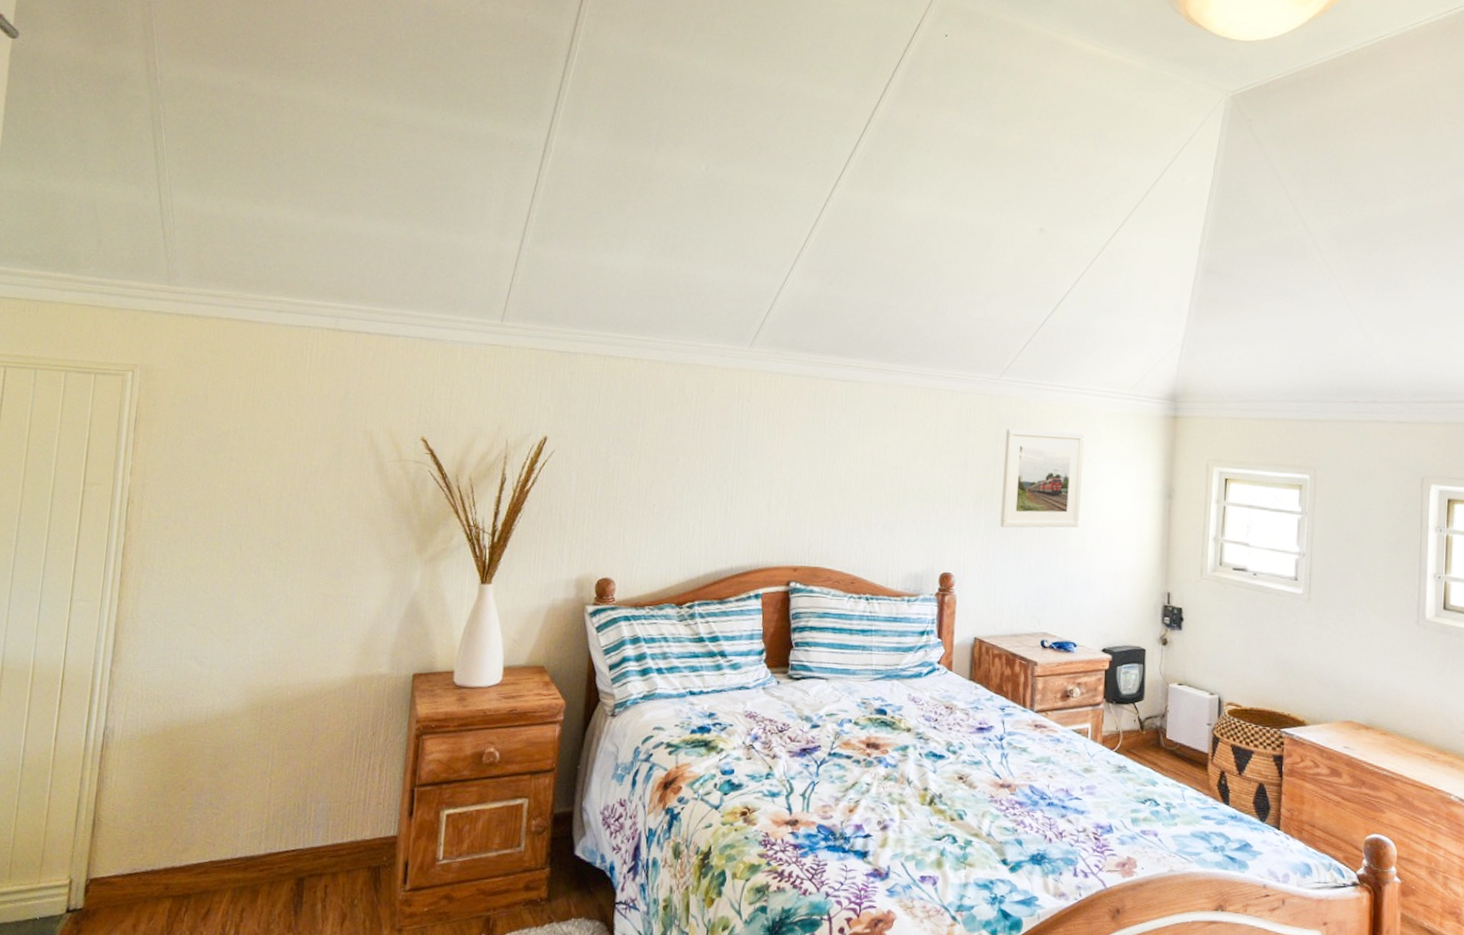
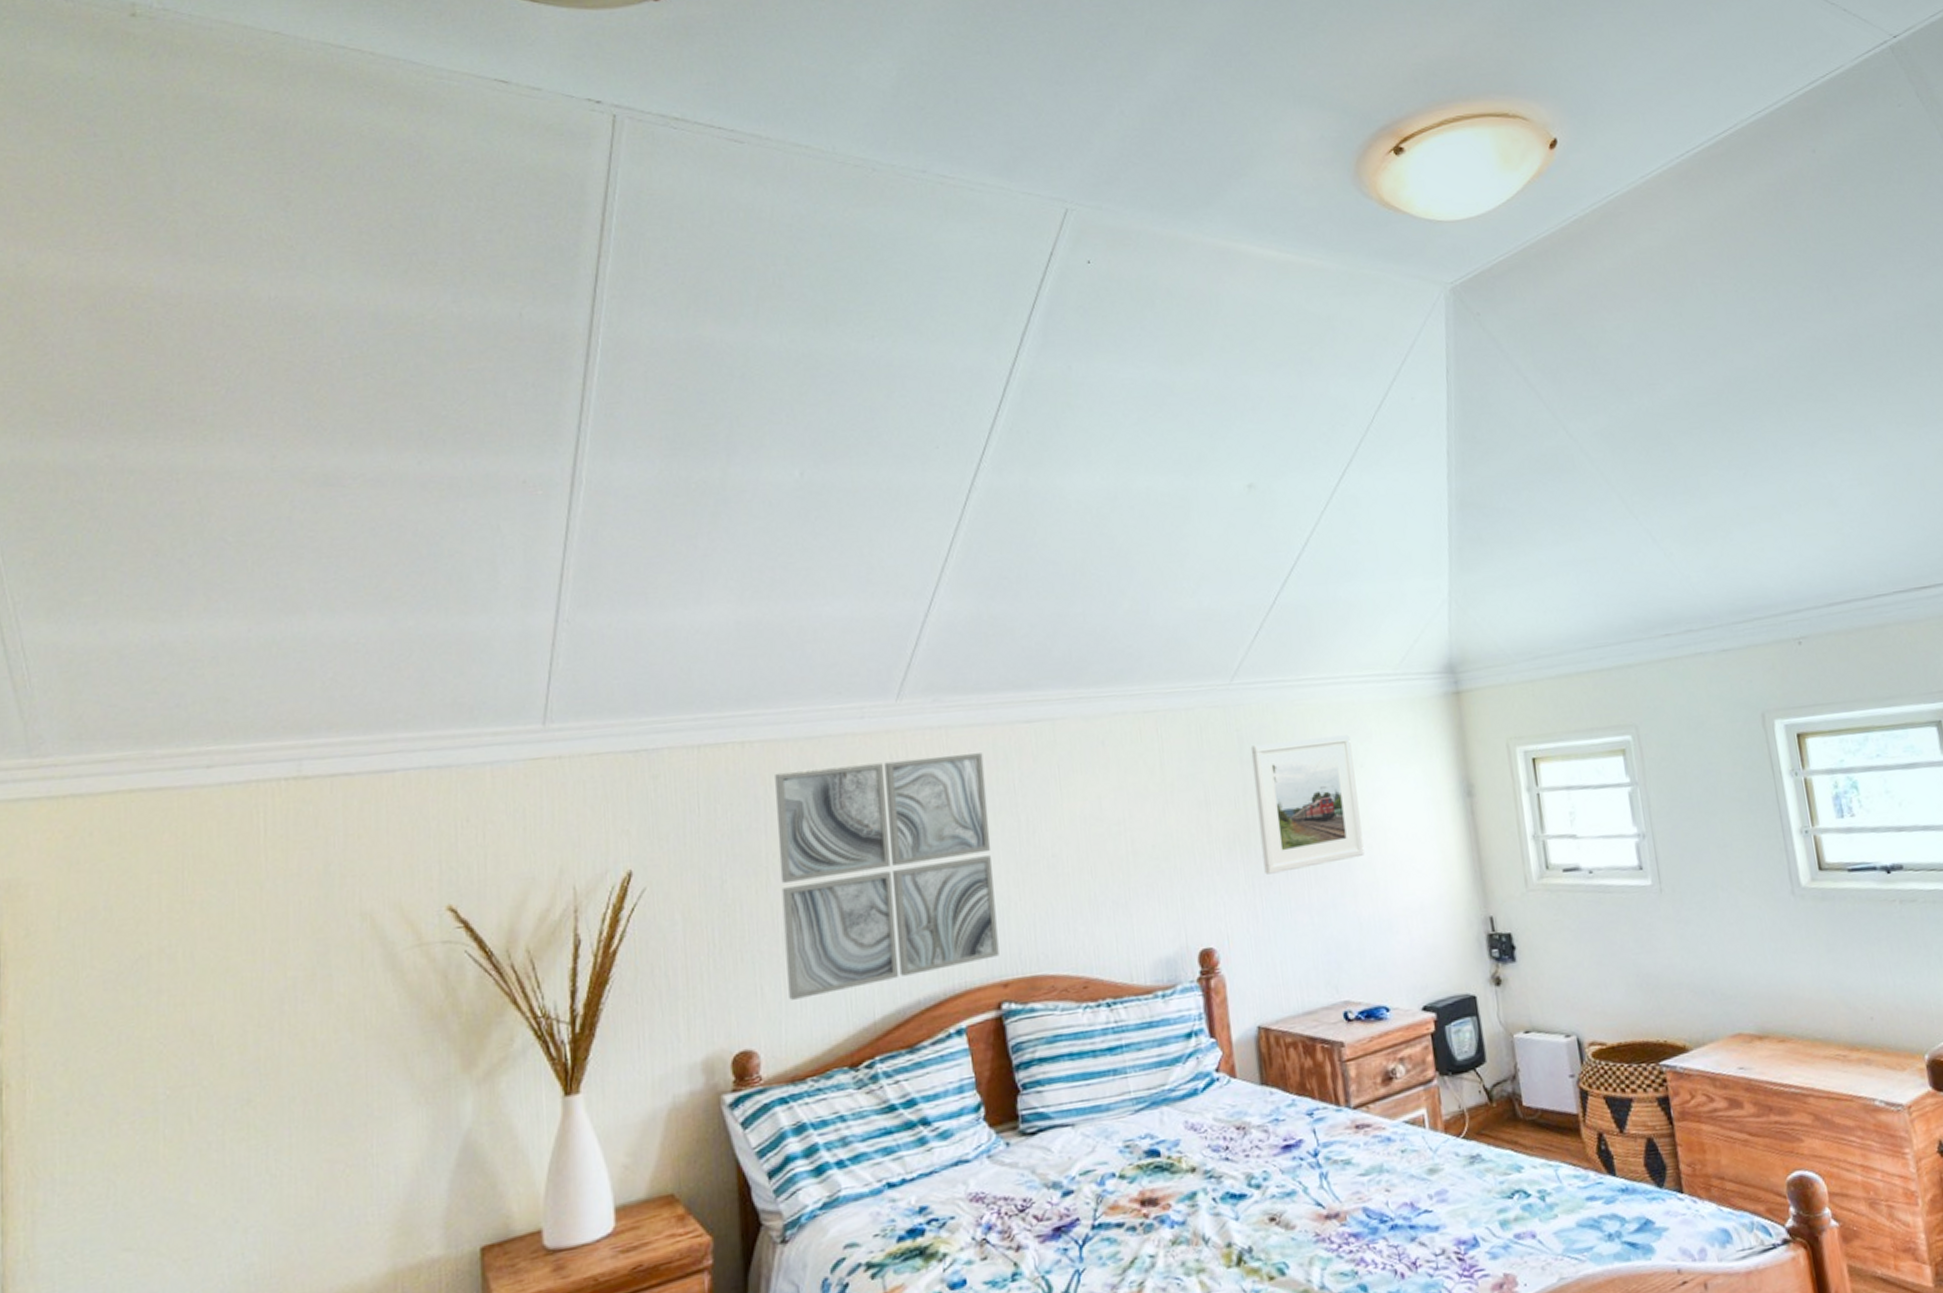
wall art: none [642,385,806,550] -> present [775,753,999,1000]

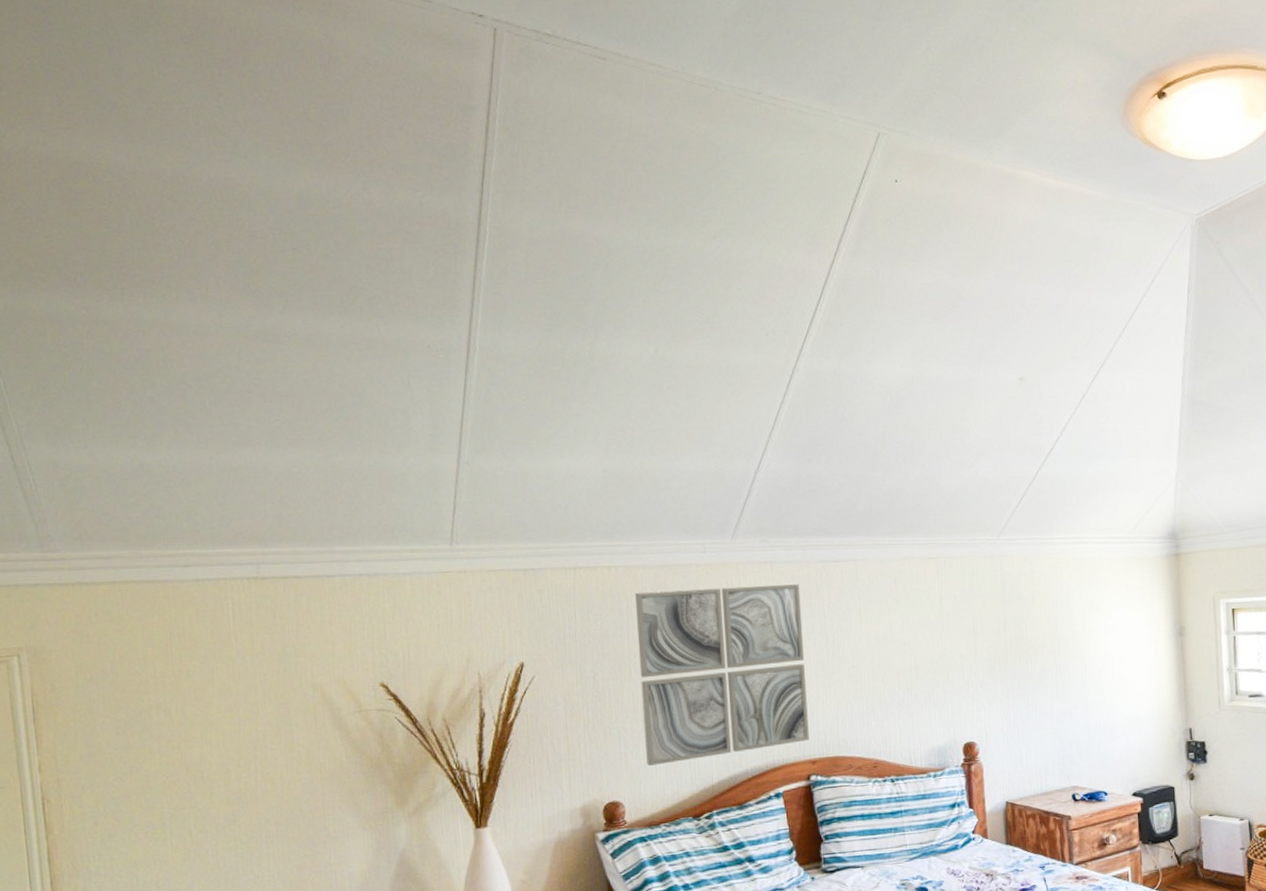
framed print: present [1250,734,1365,875] -> none [1011,583,1096,688]

